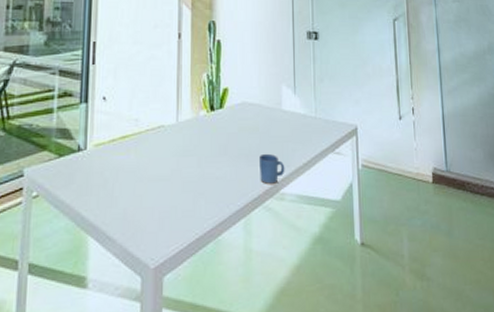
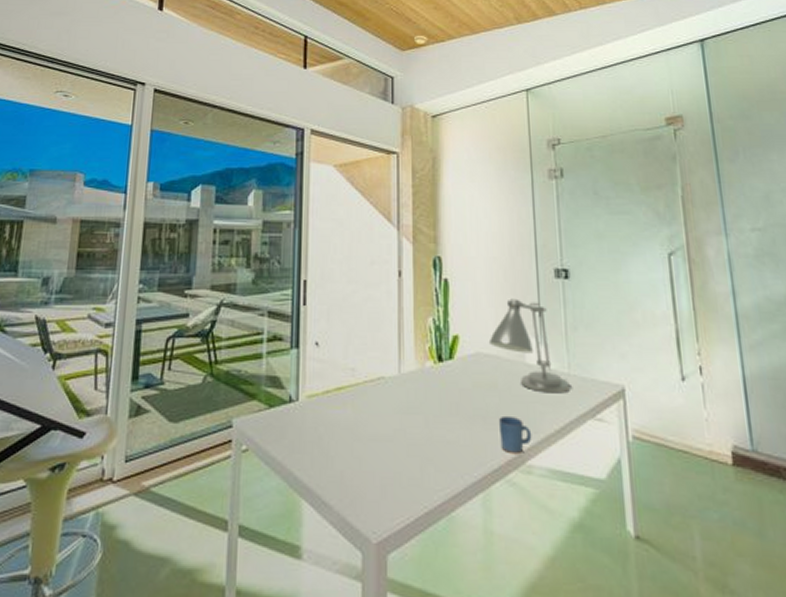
desk lamp: none [252,56,317,134] -> present [488,298,571,394]

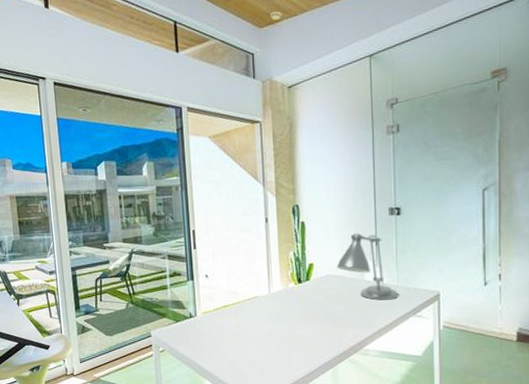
mug: present [499,415,532,455] -> none [344,317,368,343]

